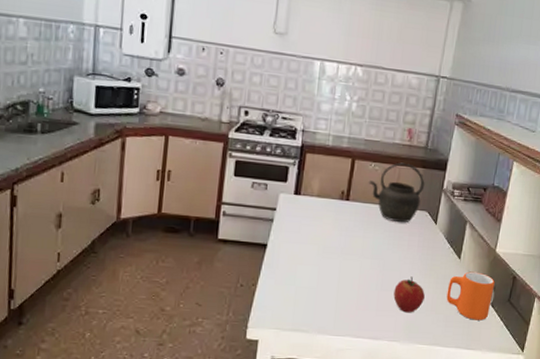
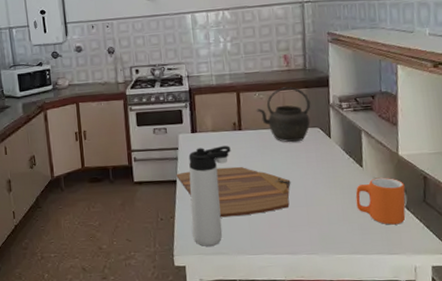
cutting board: none [268,236,388,293] -> present [176,166,291,218]
thermos bottle: none [273,212,334,321] -> present [188,145,231,246]
apple: present [393,276,425,313] -> none [302,190,334,226]

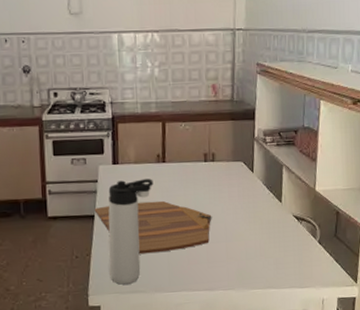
kettle: present [256,87,311,143] -> none [181,118,236,177]
mug: present [355,177,406,225] -> none [273,212,319,259]

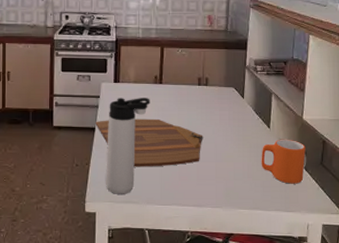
mug: none [273,212,319,259] -> present [261,139,306,184]

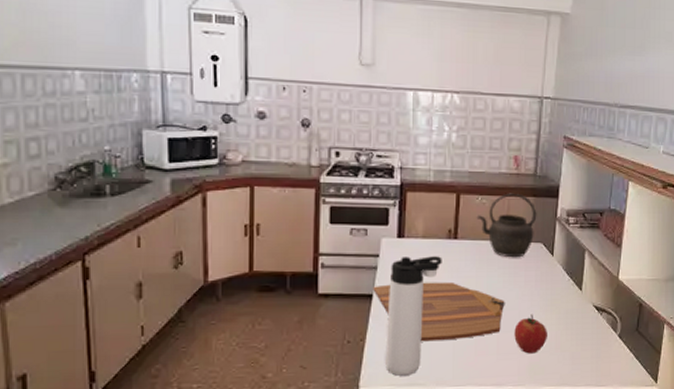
kettle: none [177,46,229,100] -> present [476,193,537,258]
apple: none [212,147,240,181] -> present [514,314,547,354]
mug: present [261,139,306,184] -> none [571,302,620,355]

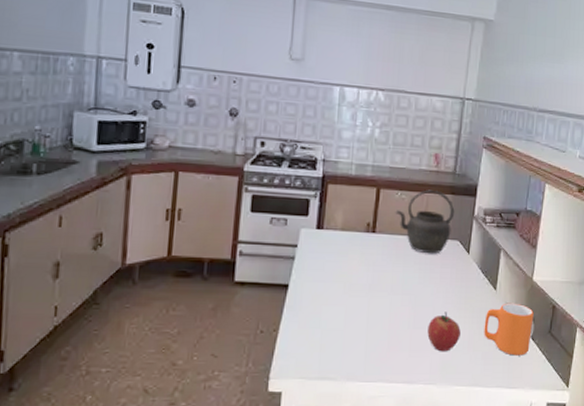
cutting board: present [373,281,505,342] -> none [289,274,420,335]
thermos bottle: present [385,256,442,376] -> none [297,248,360,369]
mug: none [571,302,620,355] -> present [484,303,534,356]

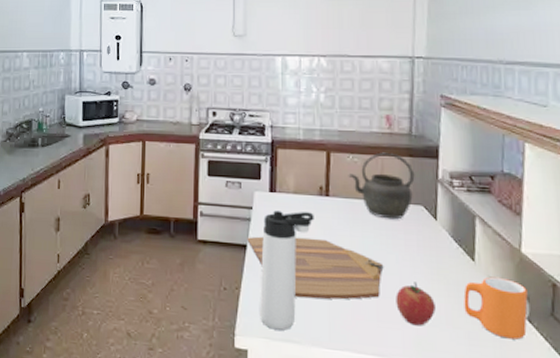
cutting board: none [289,274,420,335] -> present [247,236,384,300]
thermos bottle: none [297,248,360,369] -> present [260,210,314,331]

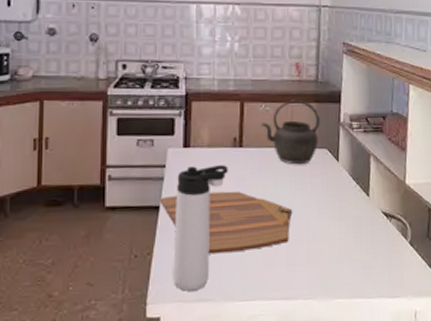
apple: present [396,281,436,326] -> none [303,222,337,265]
mug: present [463,276,528,340] -> none [360,208,410,263]

